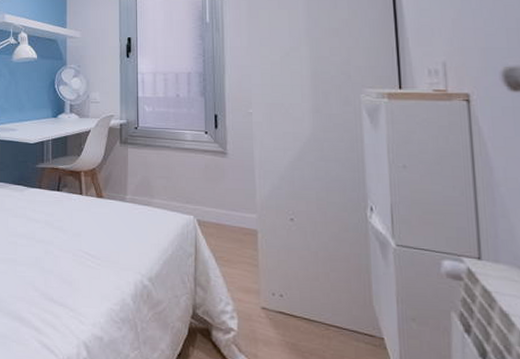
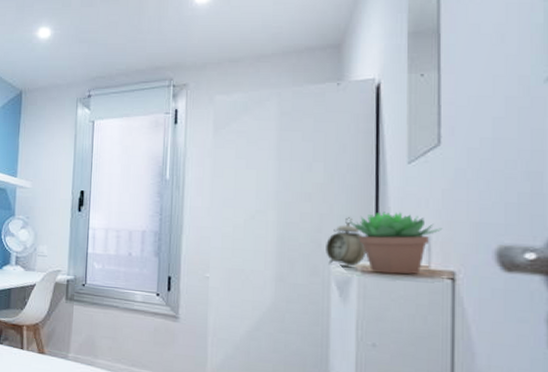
alarm clock: none [355,48,391,96] -> present [326,216,367,268]
succulent plant: none [374,41,455,99] -> present [350,211,443,275]

